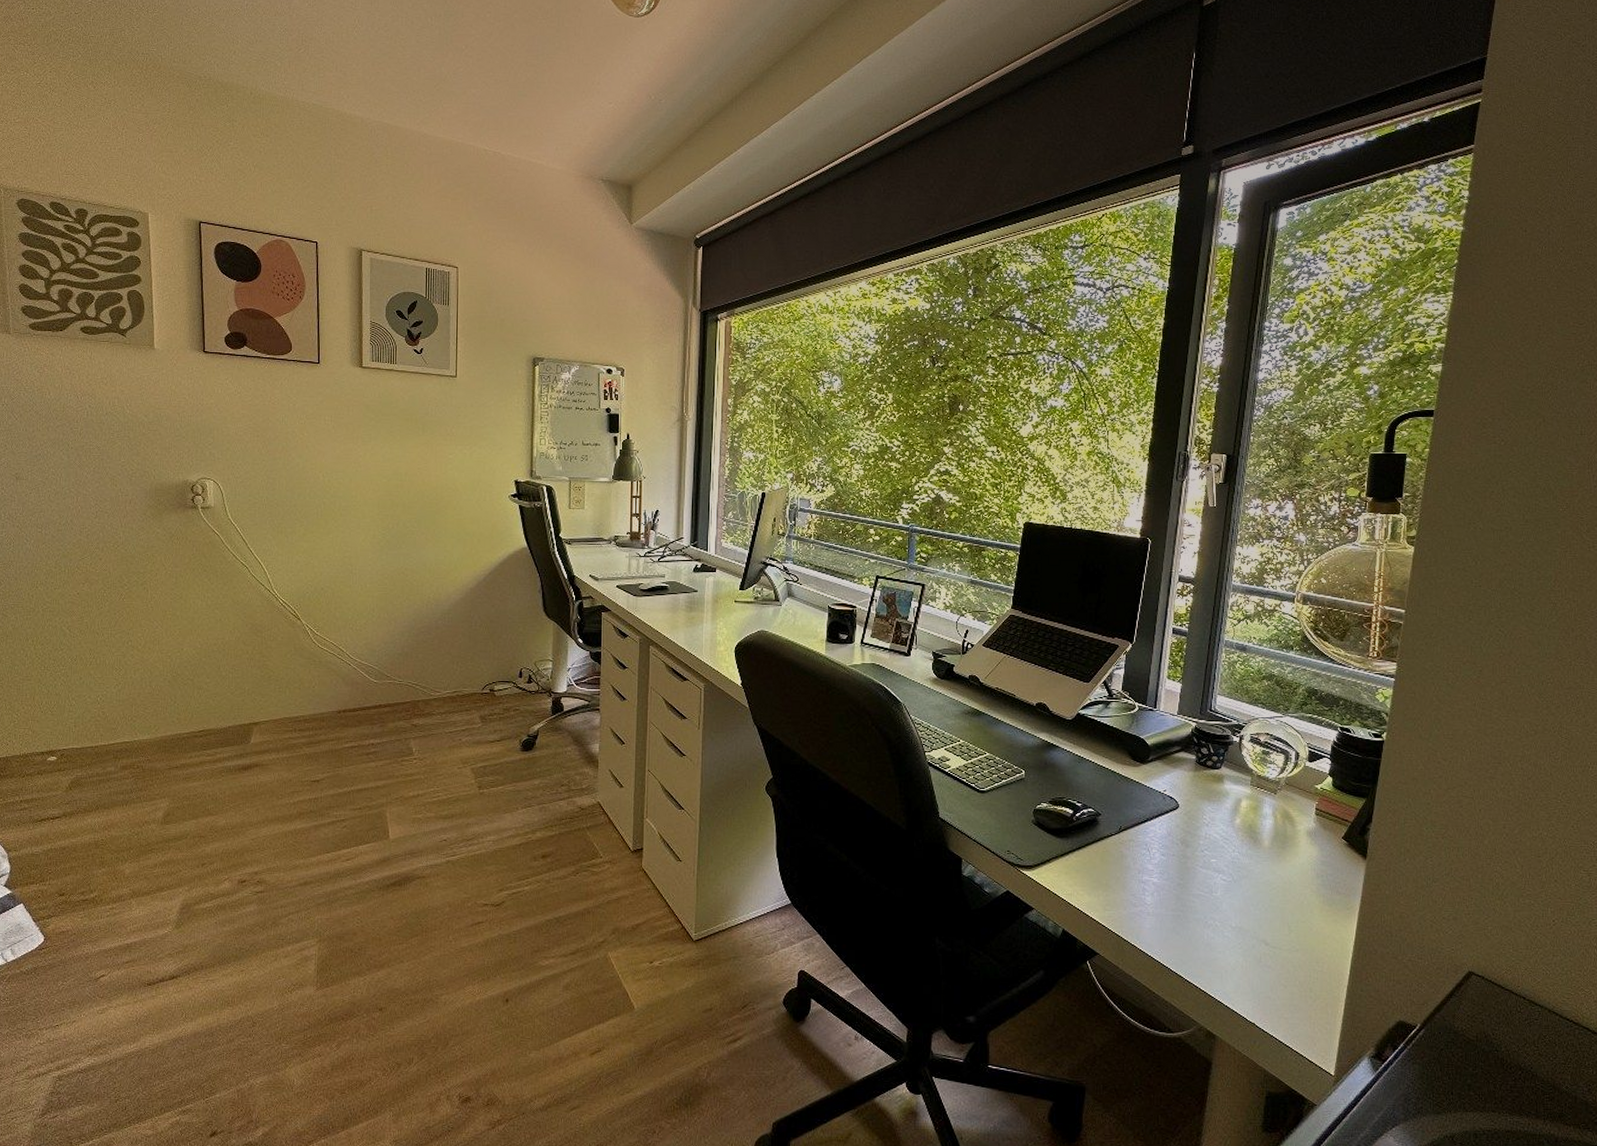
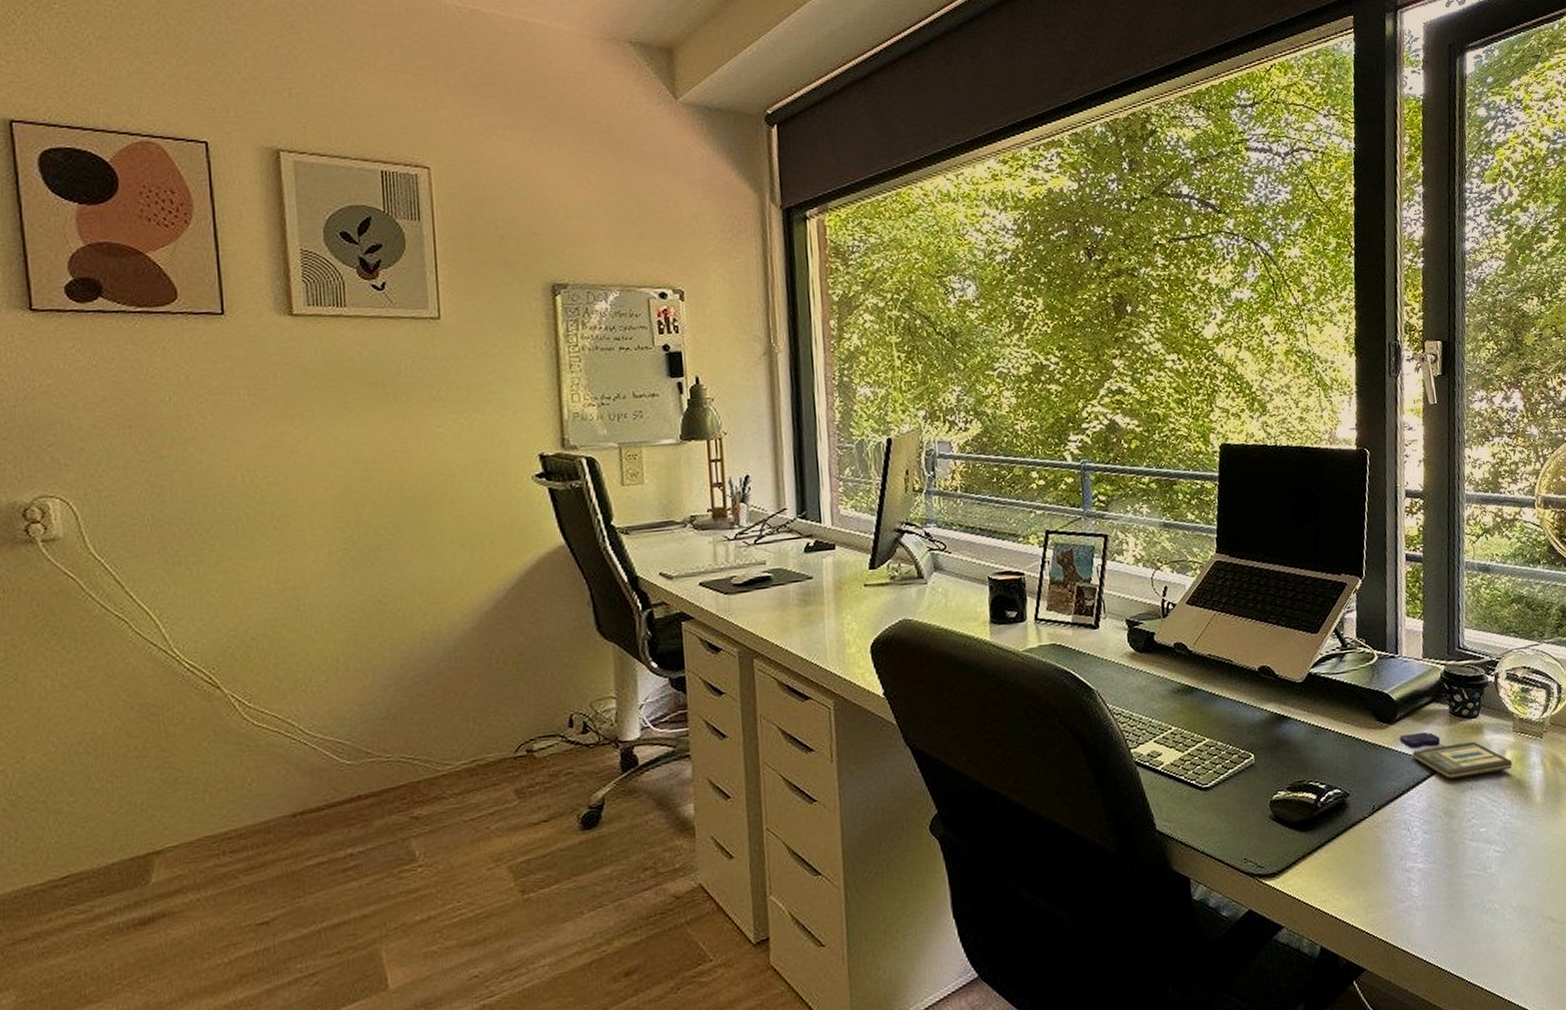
tablet: none [1149,773,1247,816] -> present [1399,731,1513,780]

